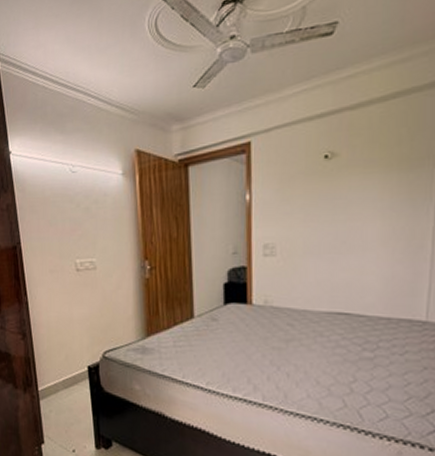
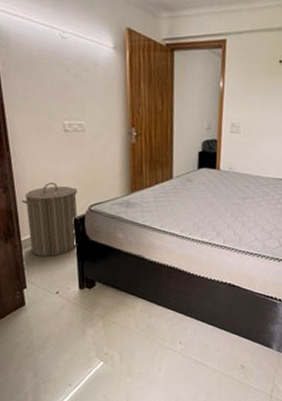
laundry hamper: none [37,326,93,410] -> present [21,182,78,257]

